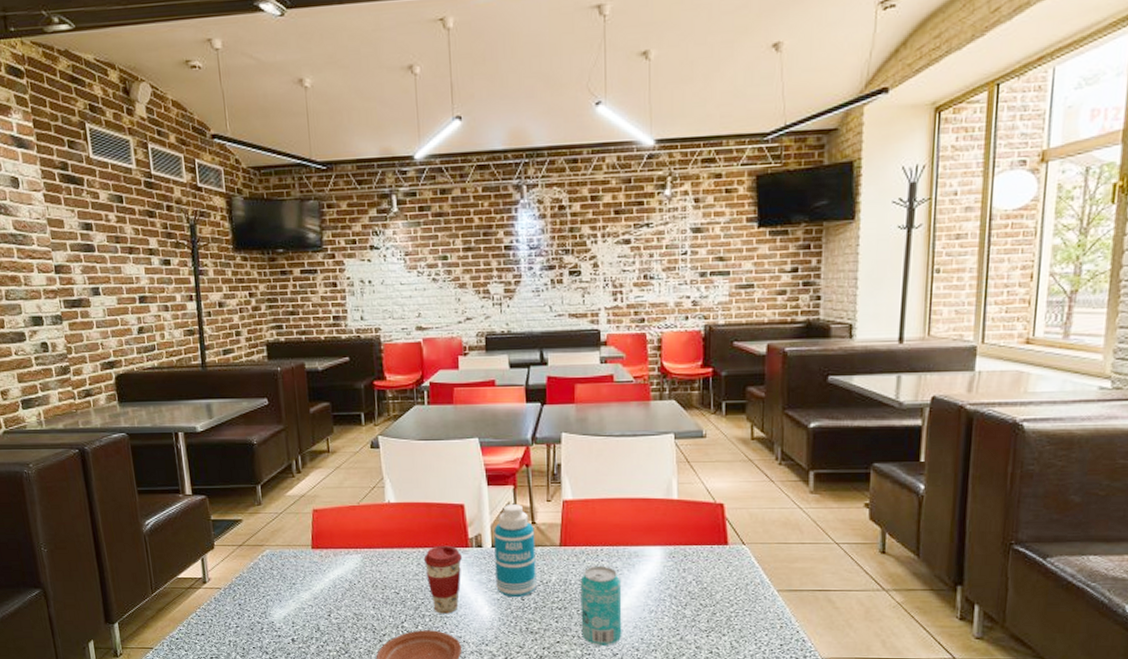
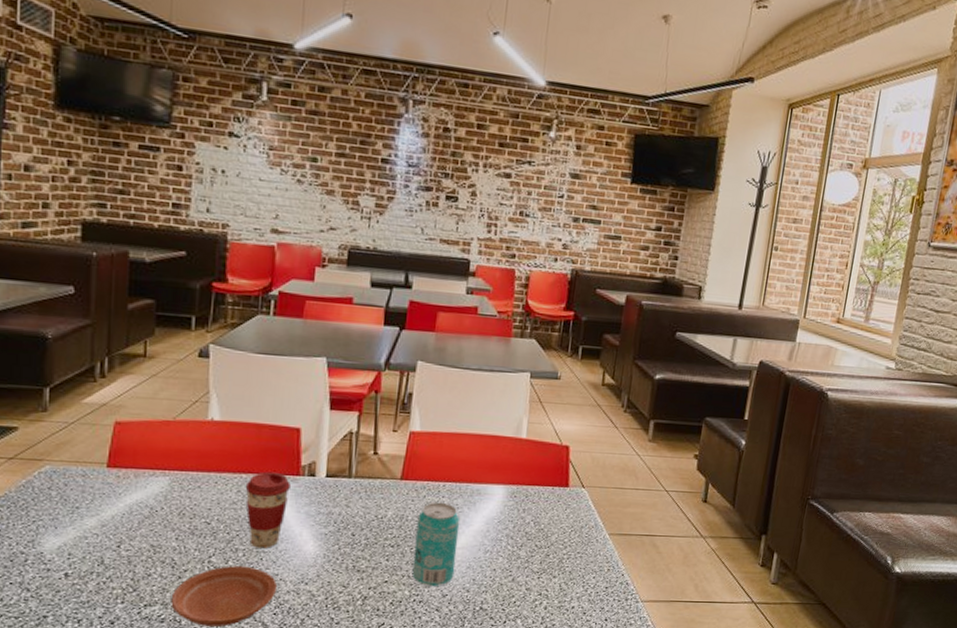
bottle: present [494,503,537,598] -> none [325,431,376,533]

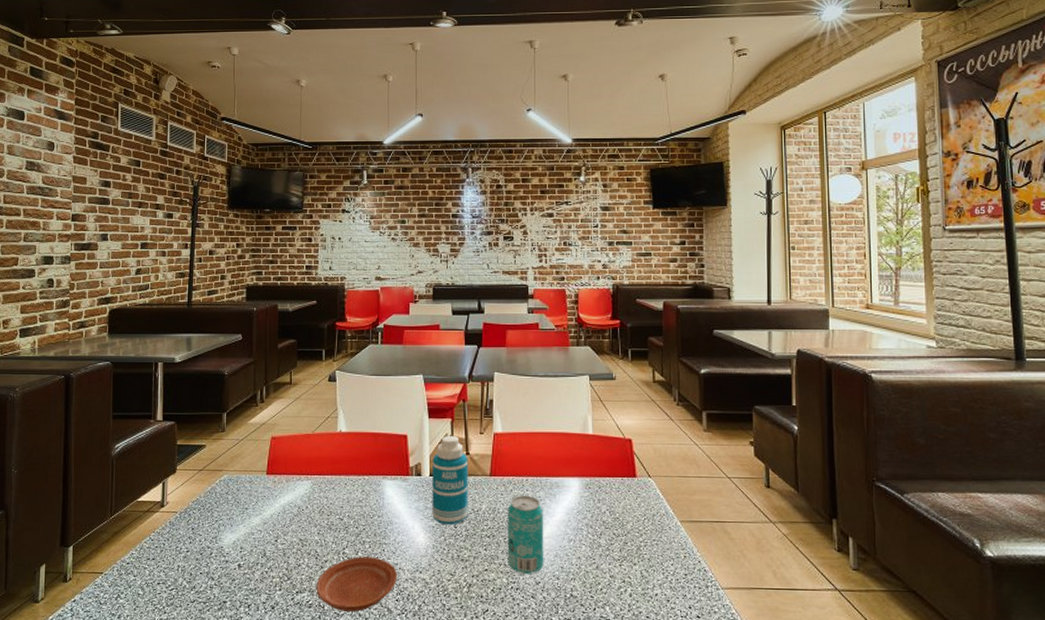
coffee cup: present [245,471,290,549] -> none [368,473,402,541]
bottle: none [325,431,376,533] -> present [432,435,468,525]

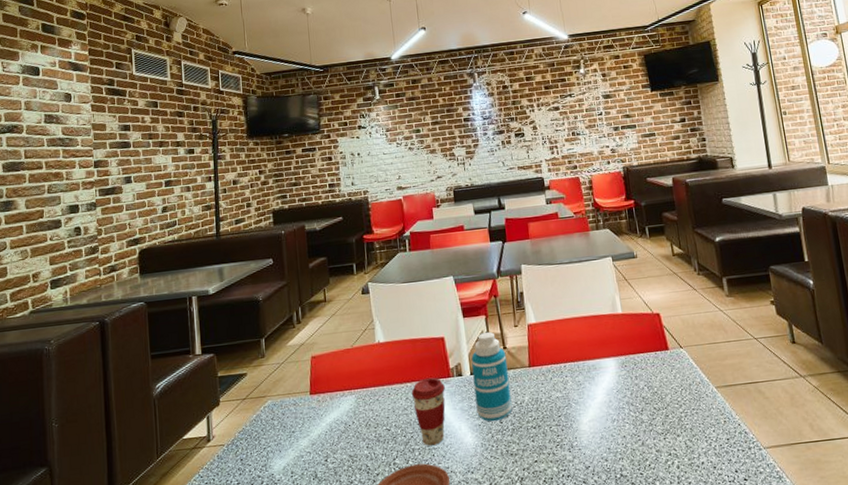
coffee cup: none [368,473,402,541] -> present [411,377,446,446]
beverage can: present [507,495,544,574] -> none [549,381,592,460]

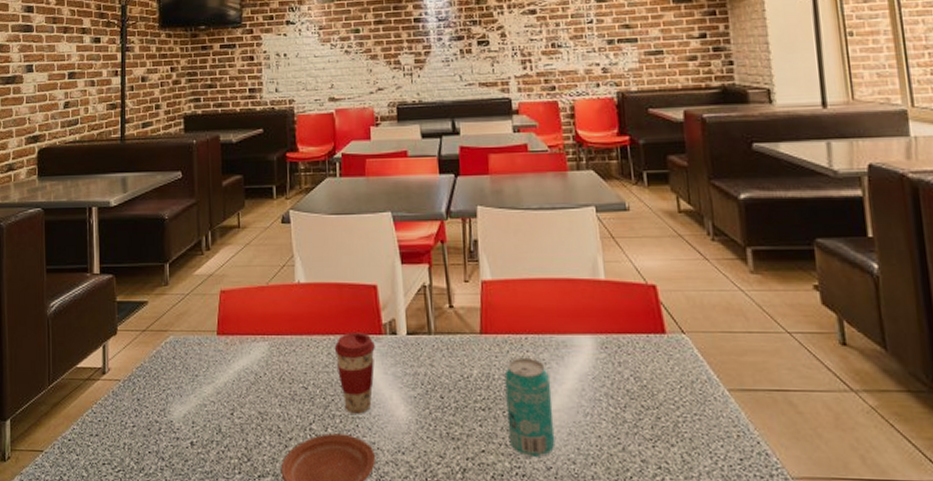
bottle: present [471,331,512,422] -> none [408,284,457,395]
beverage can: none [549,381,592,460] -> present [504,357,556,457]

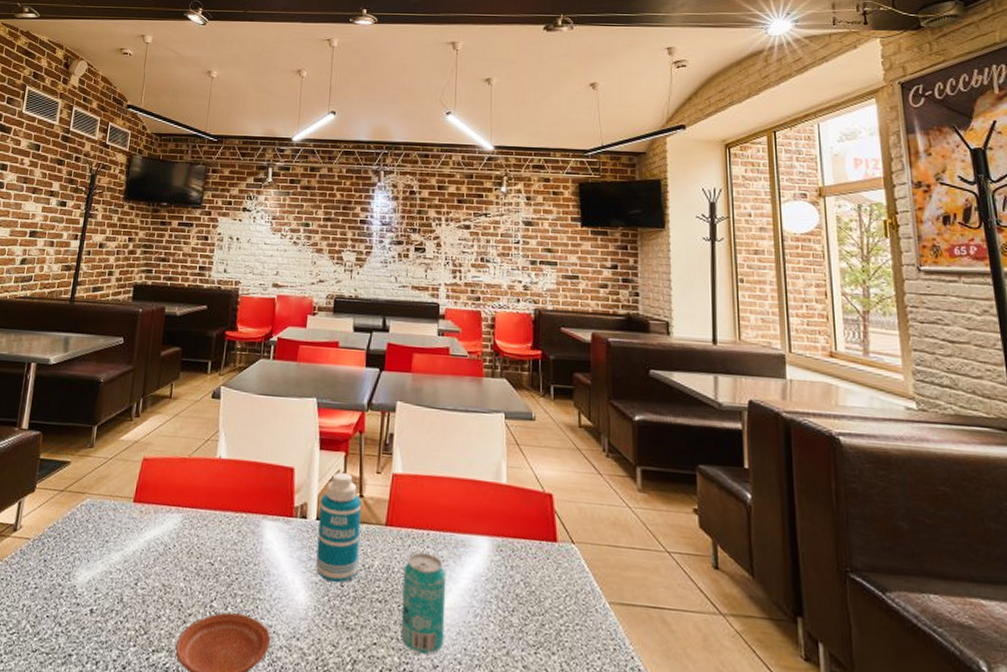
coffee cup: present [334,332,375,414] -> none [245,512,285,596]
bottle: none [408,284,457,395] -> present [316,472,362,583]

